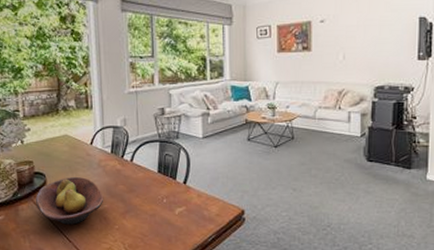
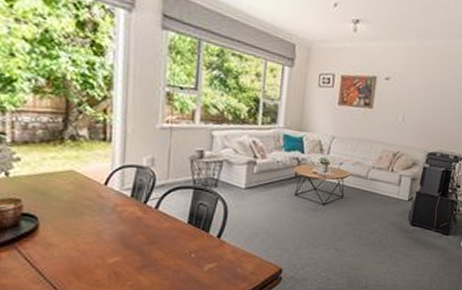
fruit bowl: present [36,176,104,225] -> none [22,221,117,279]

